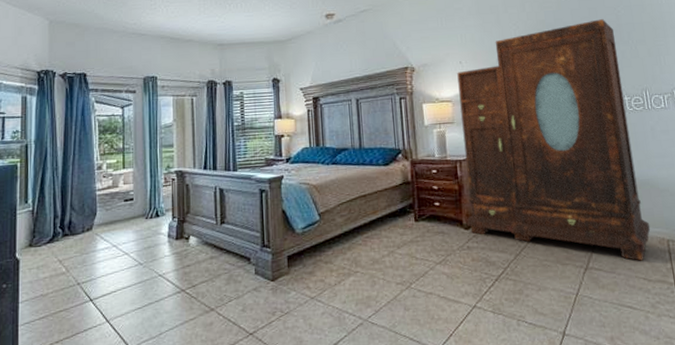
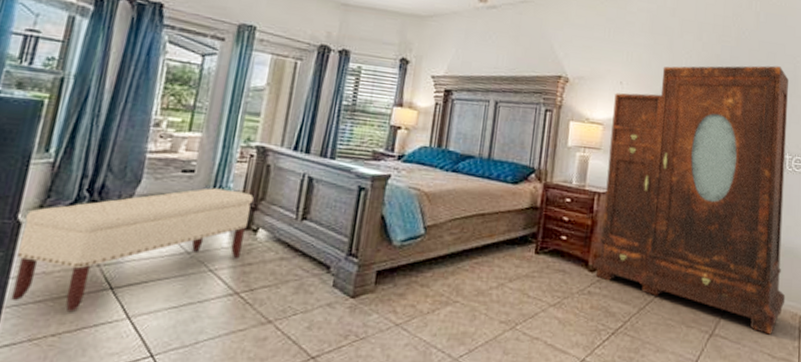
bench: none [21,209,181,322] -> present [11,188,254,311]

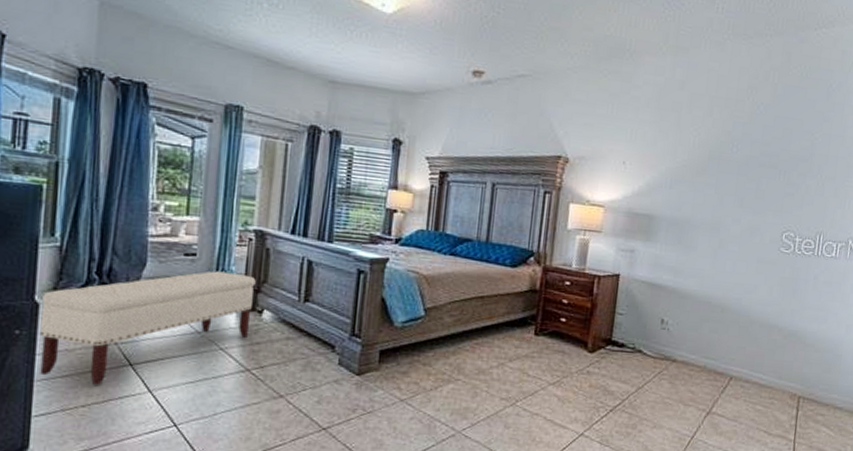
wardrobe: present [592,65,789,335] -> none [591,143,804,414]

